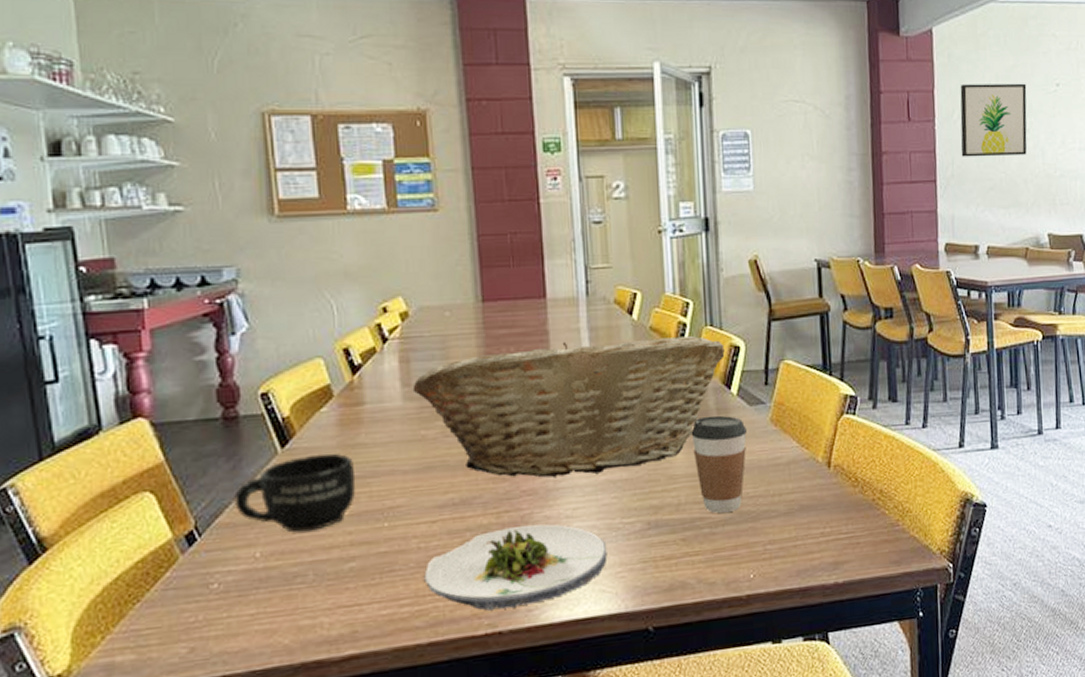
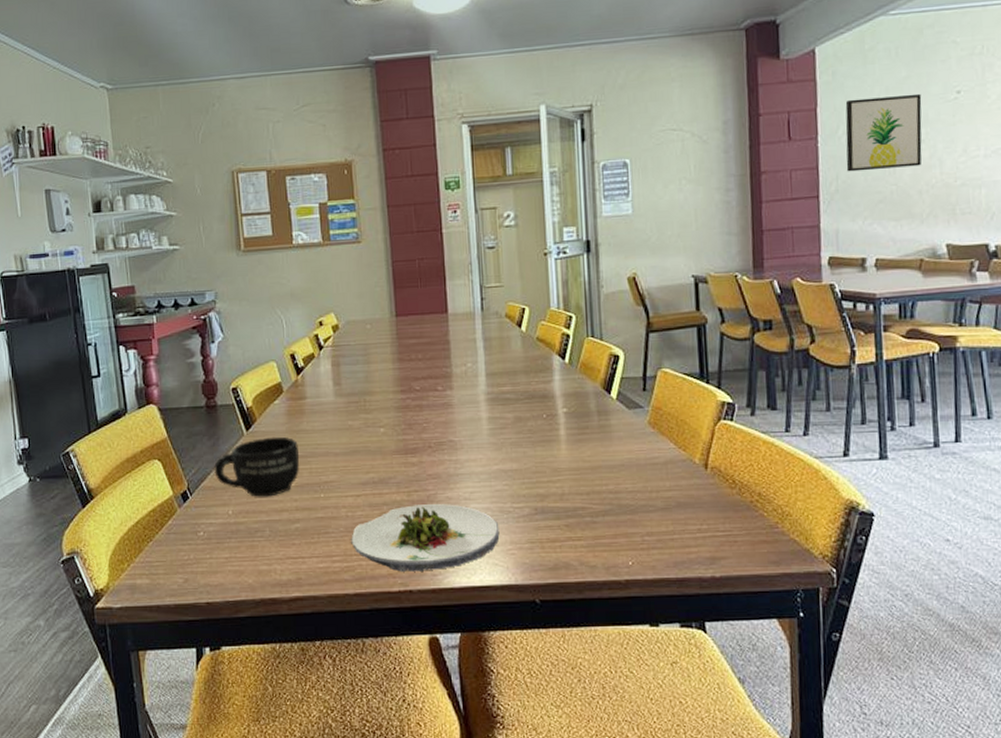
fruit basket: present [412,335,725,478] -> none [342,345,605,464]
coffee cup: present [691,415,747,513] -> none [574,417,626,504]

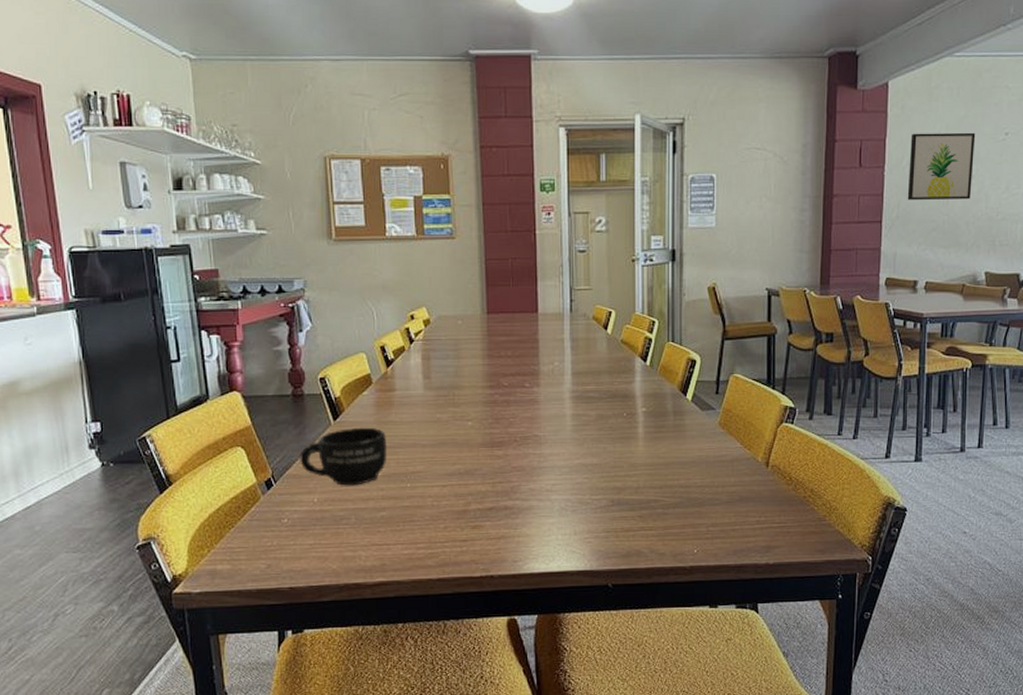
salad plate: present [351,504,500,572] -> none [436,495,578,558]

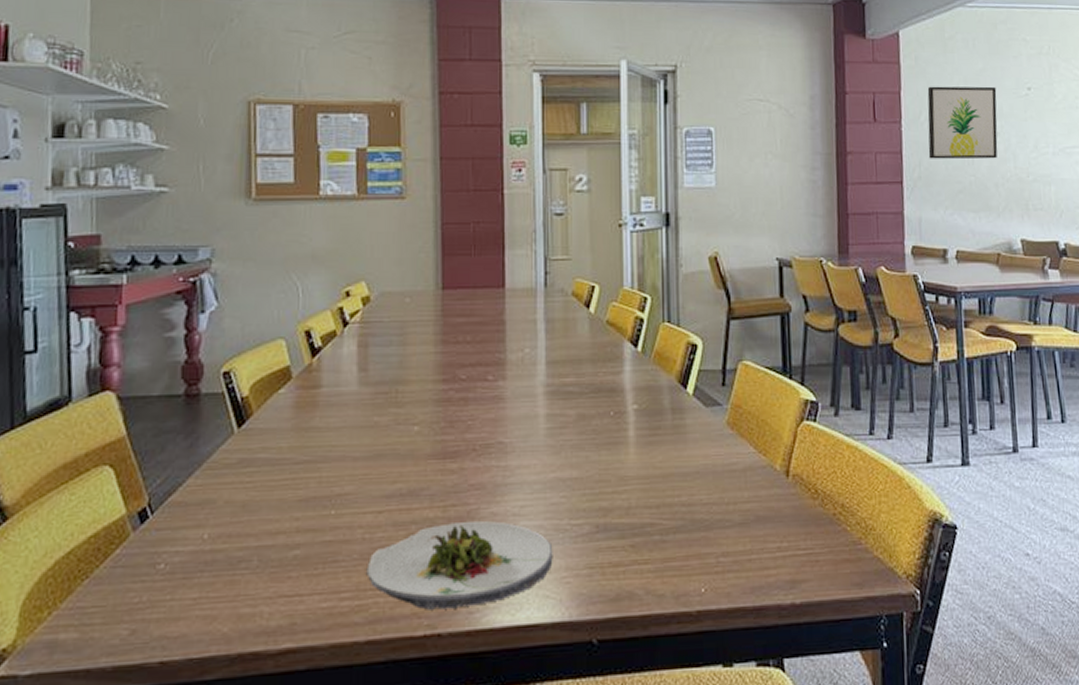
mug: present [300,427,387,486] -> none [188,435,307,516]
salad plate: none [436,495,578,558] -> present [366,521,553,610]

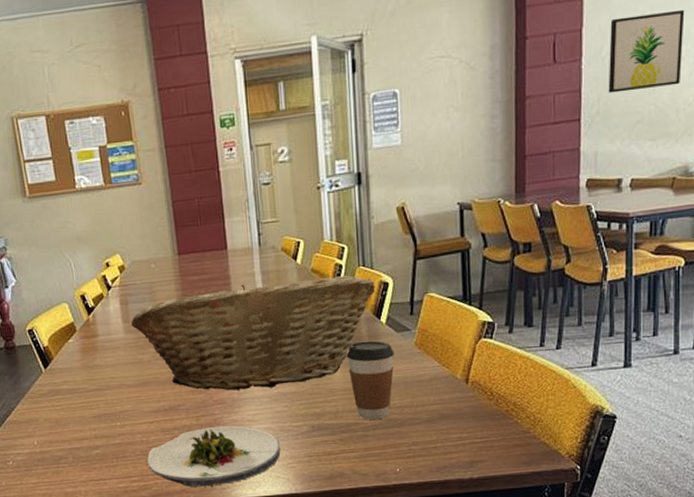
fruit basket: none [368,331,682,472] -> present [130,275,375,391]
coffee cup: none [644,415,702,519] -> present [346,340,394,420]

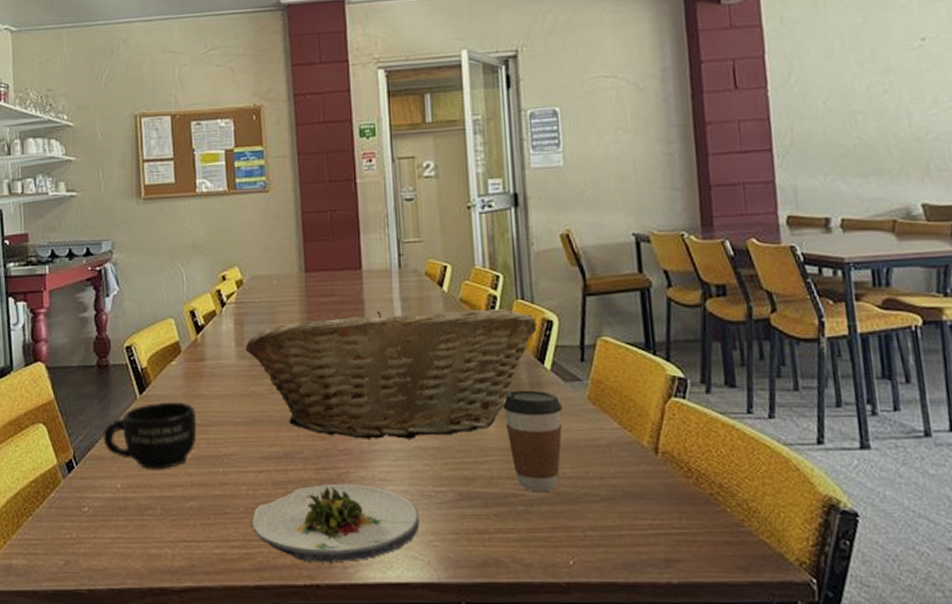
mug: none [17,372,96,428] -> present [103,401,197,470]
wall art: present [608,9,685,93] -> none [796,40,887,124]

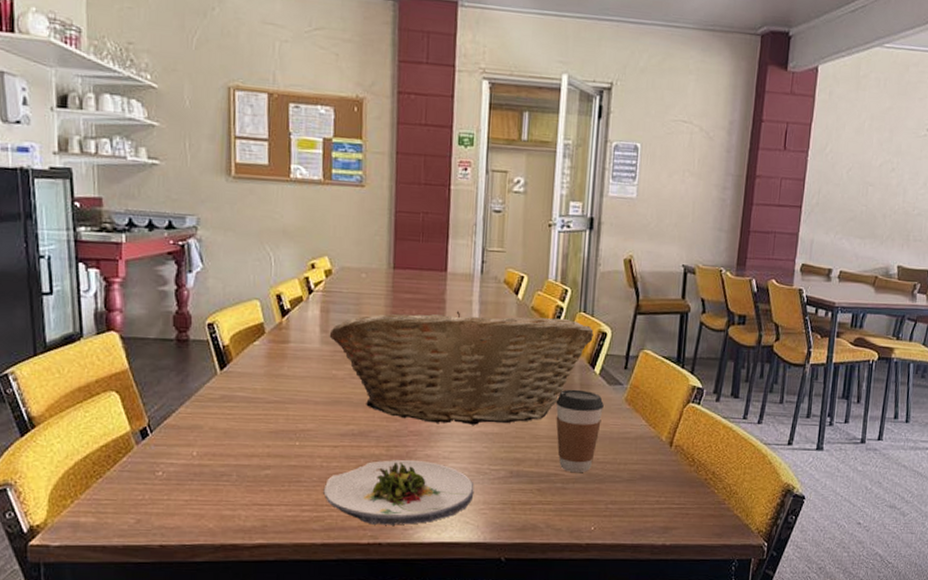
mug: present [103,401,197,470] -> none [180,379,277,441]

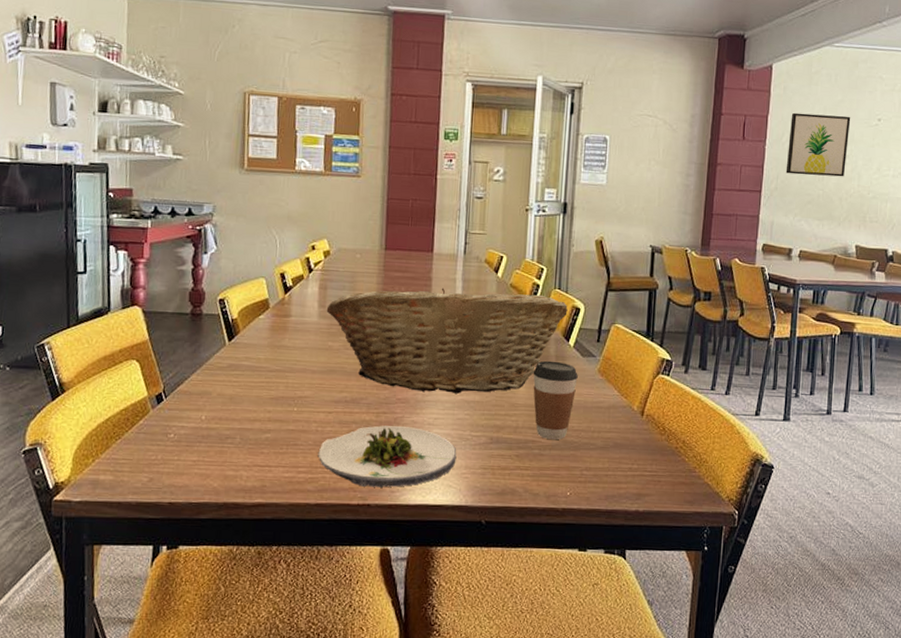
wall art: none [828,120,899,192] -> present [785,112,851,177]

